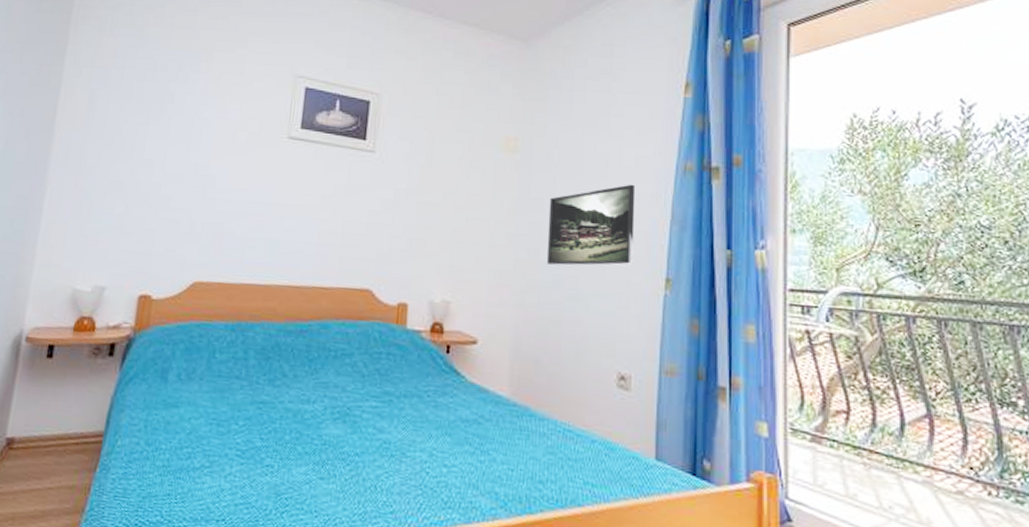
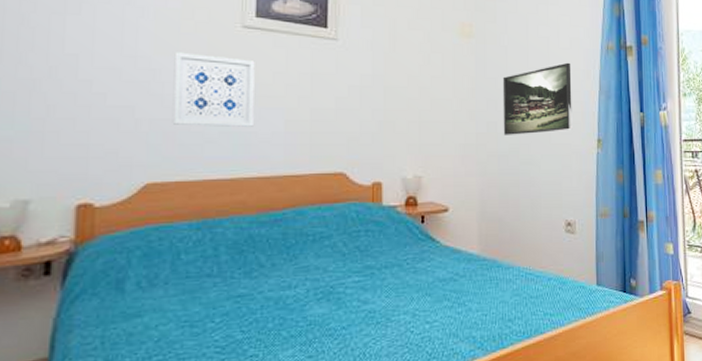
wall art: none [220,160,296,235] -> present [172,52,255,127]

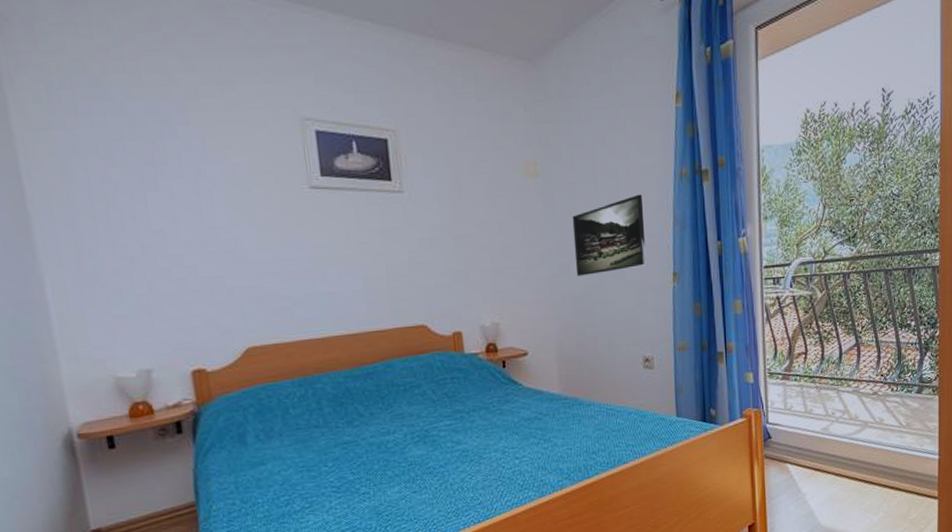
wall art: present [172,52,255,127] -> none [251,219,335,291]

